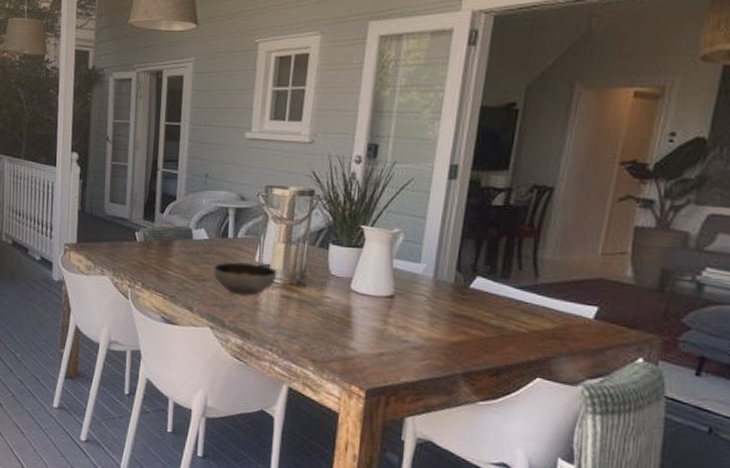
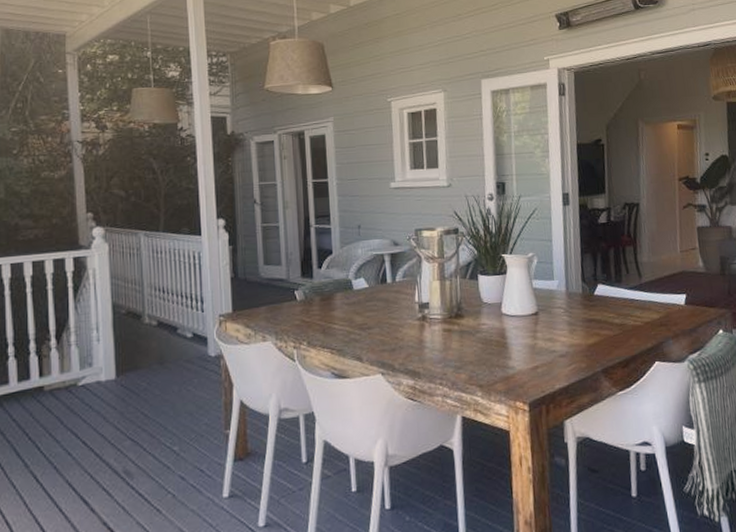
soup bowl: present [213,261,278,297] -> none [377,303,437,337]

